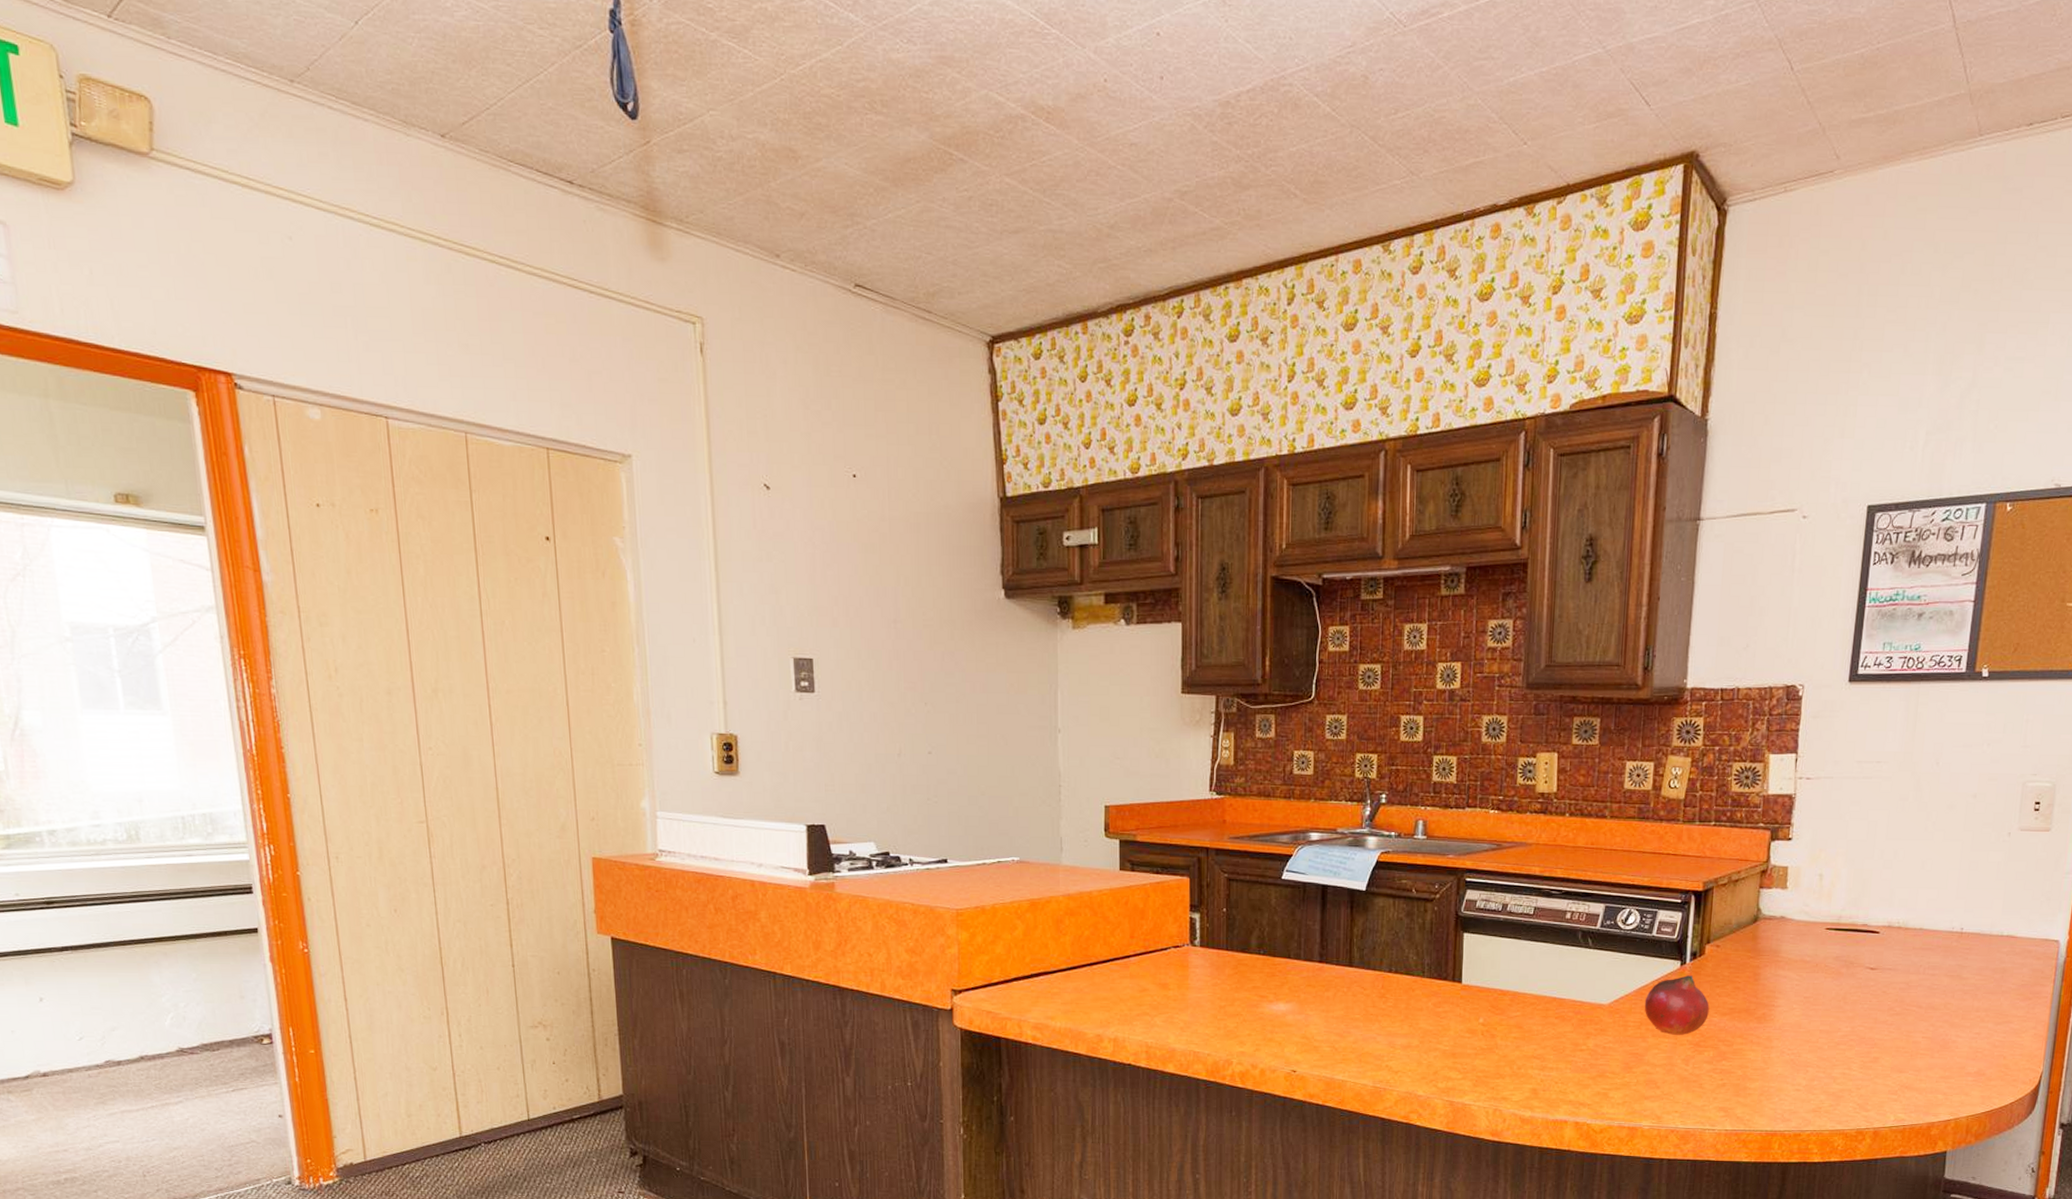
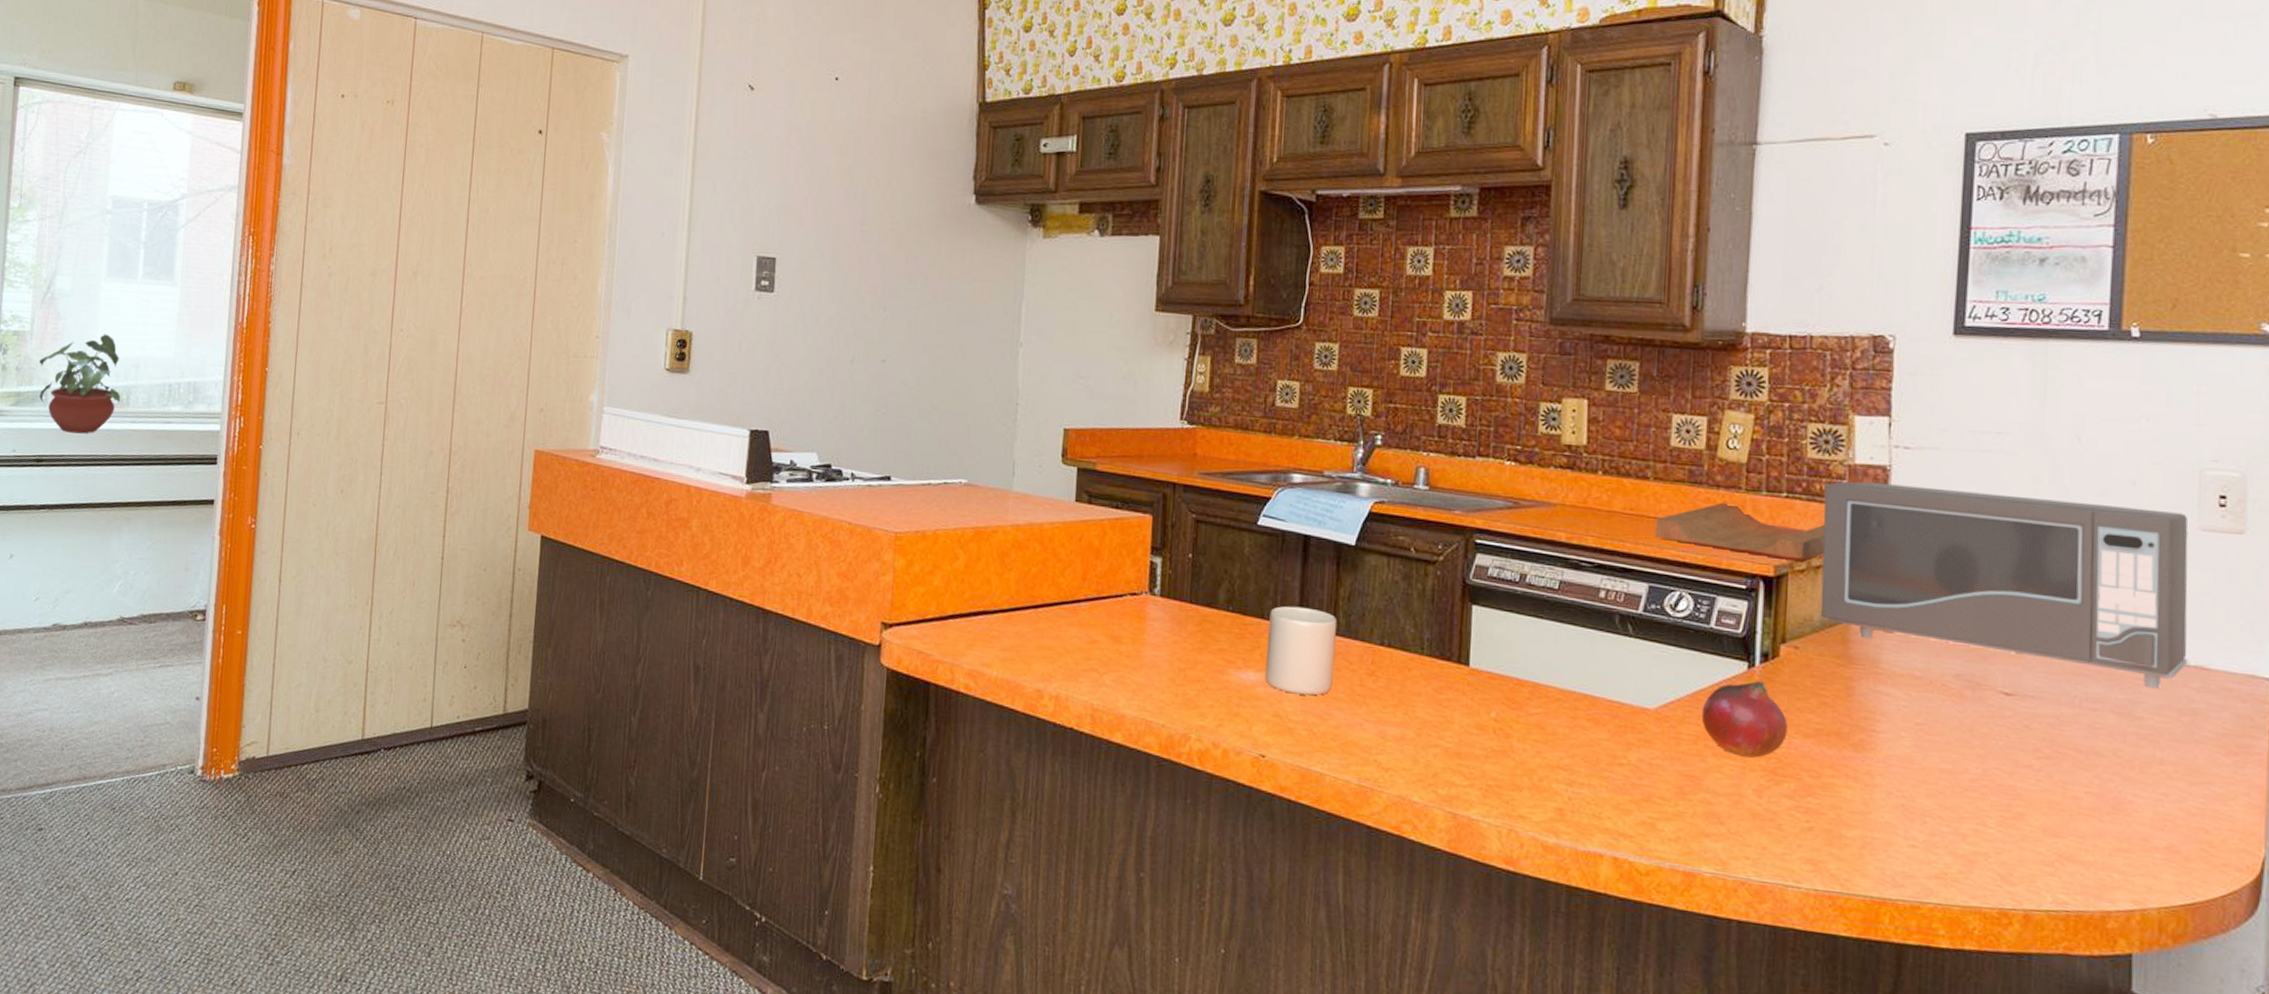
potted plant: none [24,769,129,873] -> present [39,334,120,434]
mug: none [1293,946,1353,1019] -> present [1264,606,1338,696]
cutting board: none [1610,833,1744,878] -> present [1654,502,1826,563]
microwave: none [1737,809,2011,955] -> present [1820,481,2189,689]

